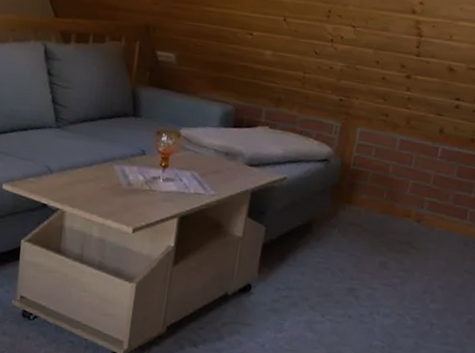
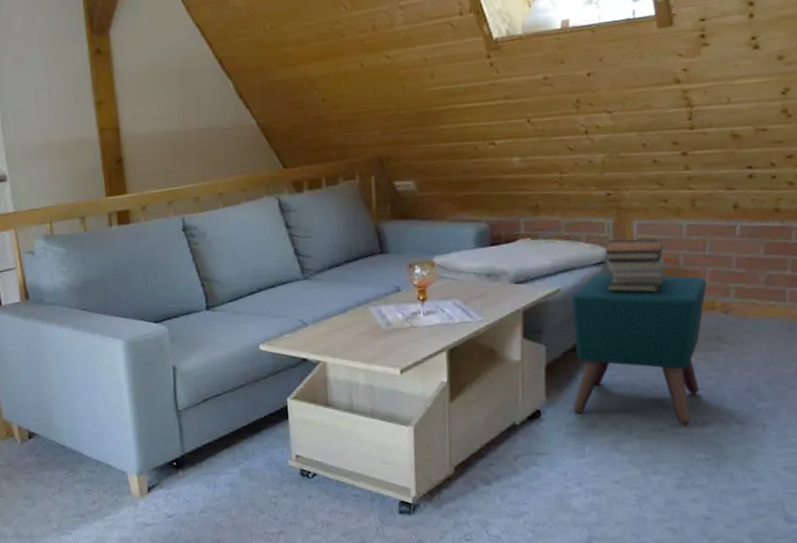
ottoman: none [280,170,408,315] -> present [571,274,707,425]
book stack: none [326,141,378,194] -> present [604,238,665,292]

